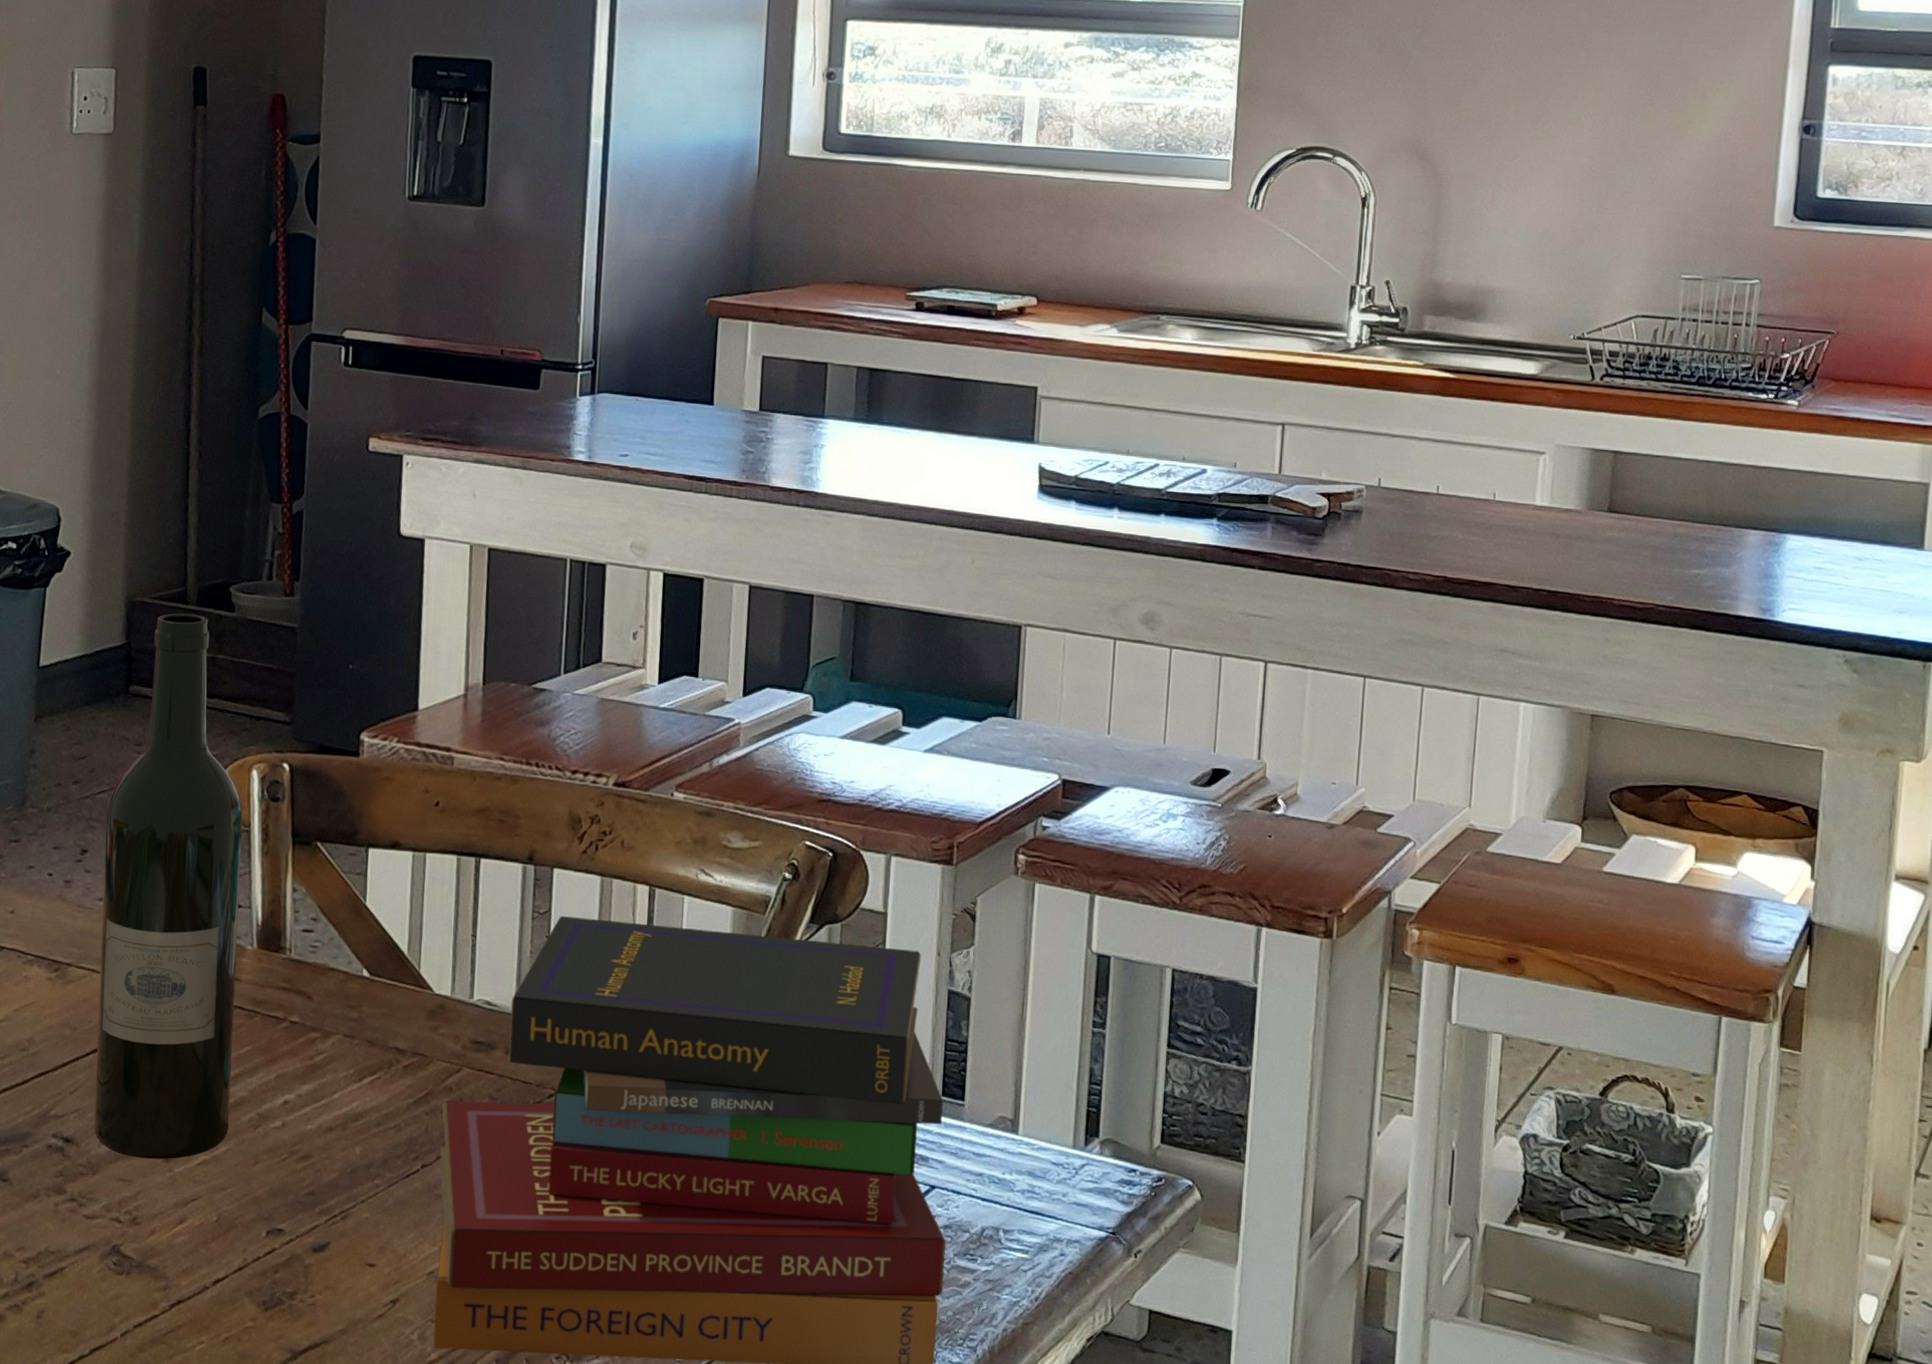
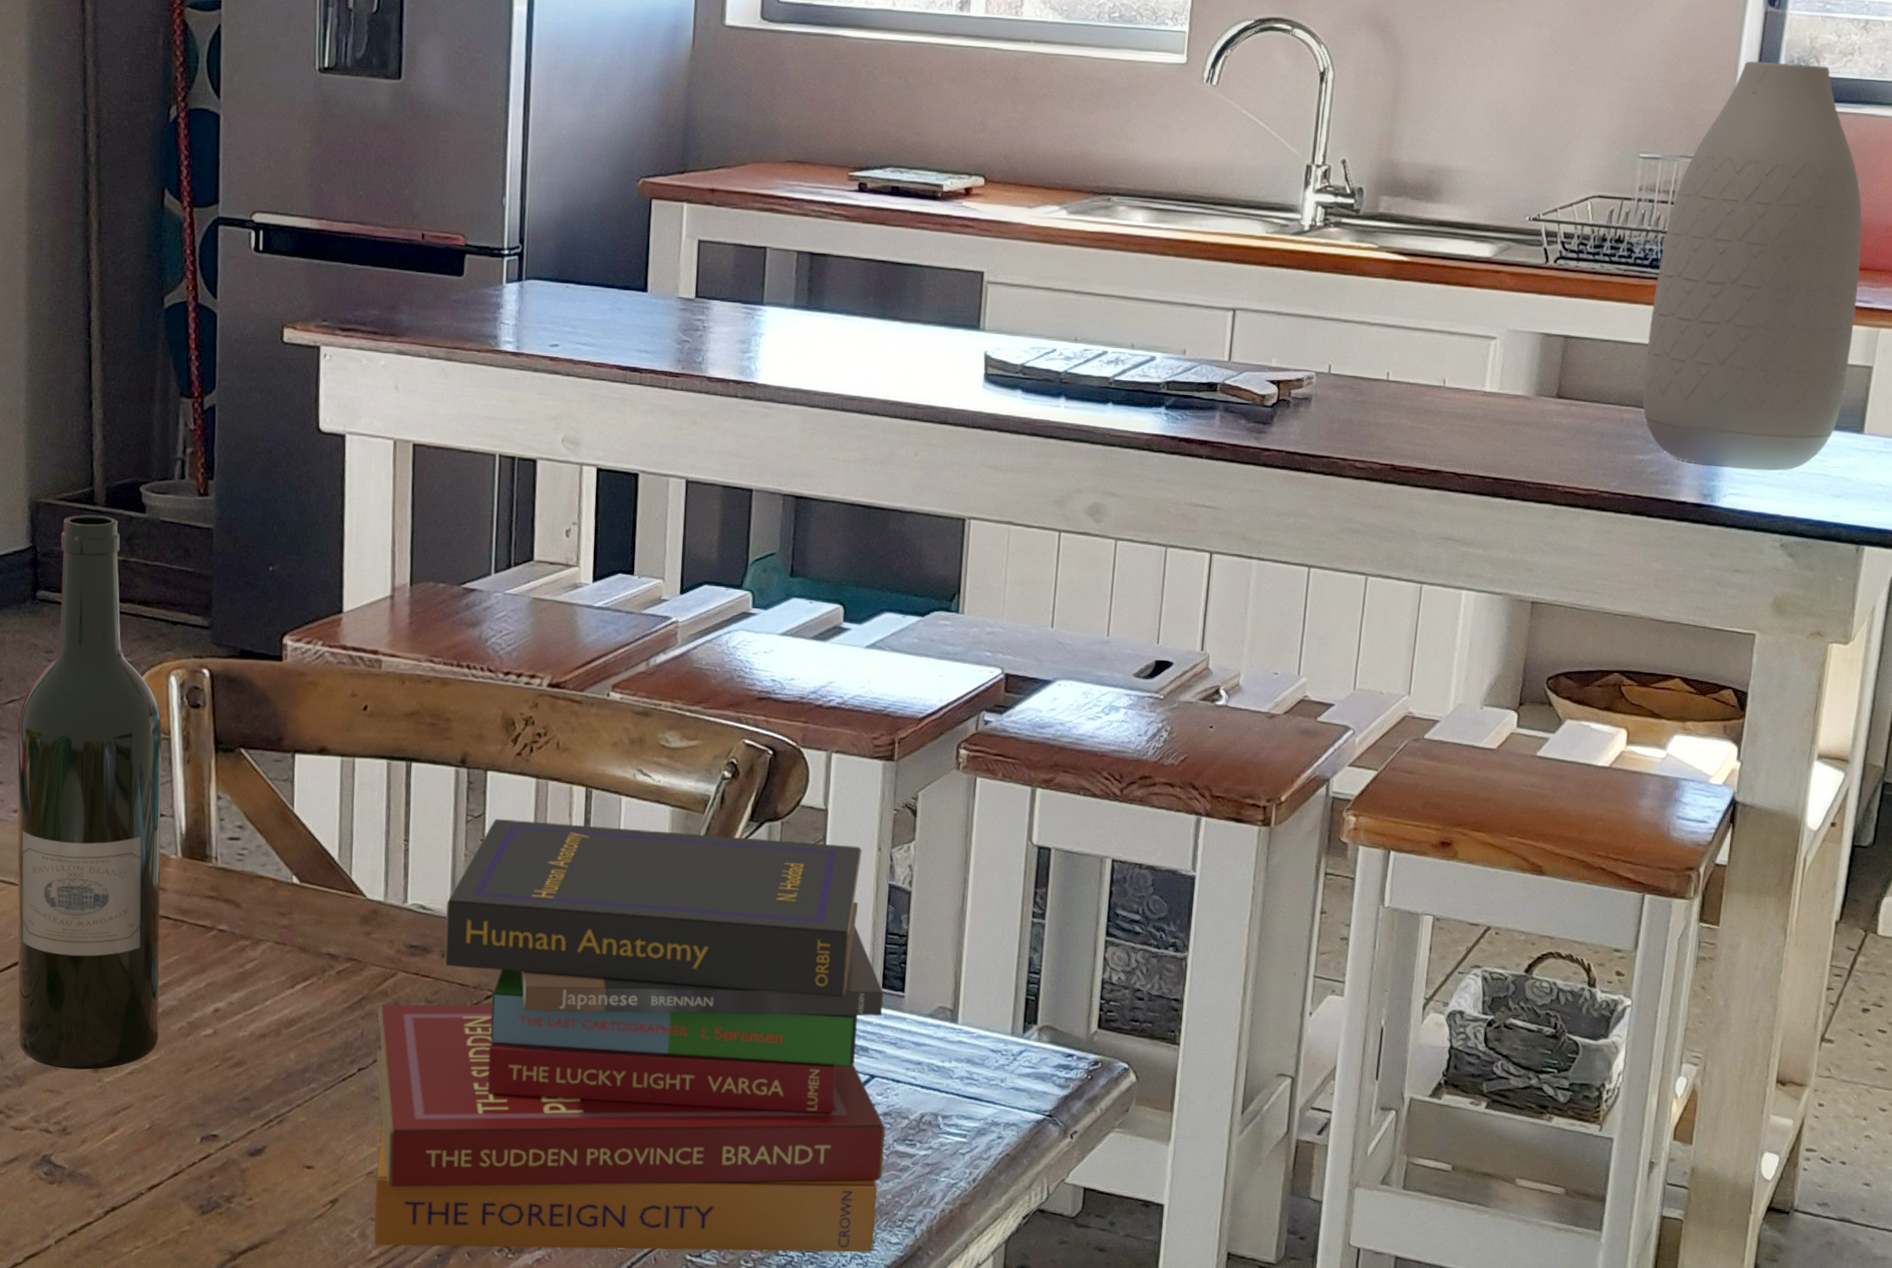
vase: none [1695,186,1911,587] -> present [1642,61,1862,471]

